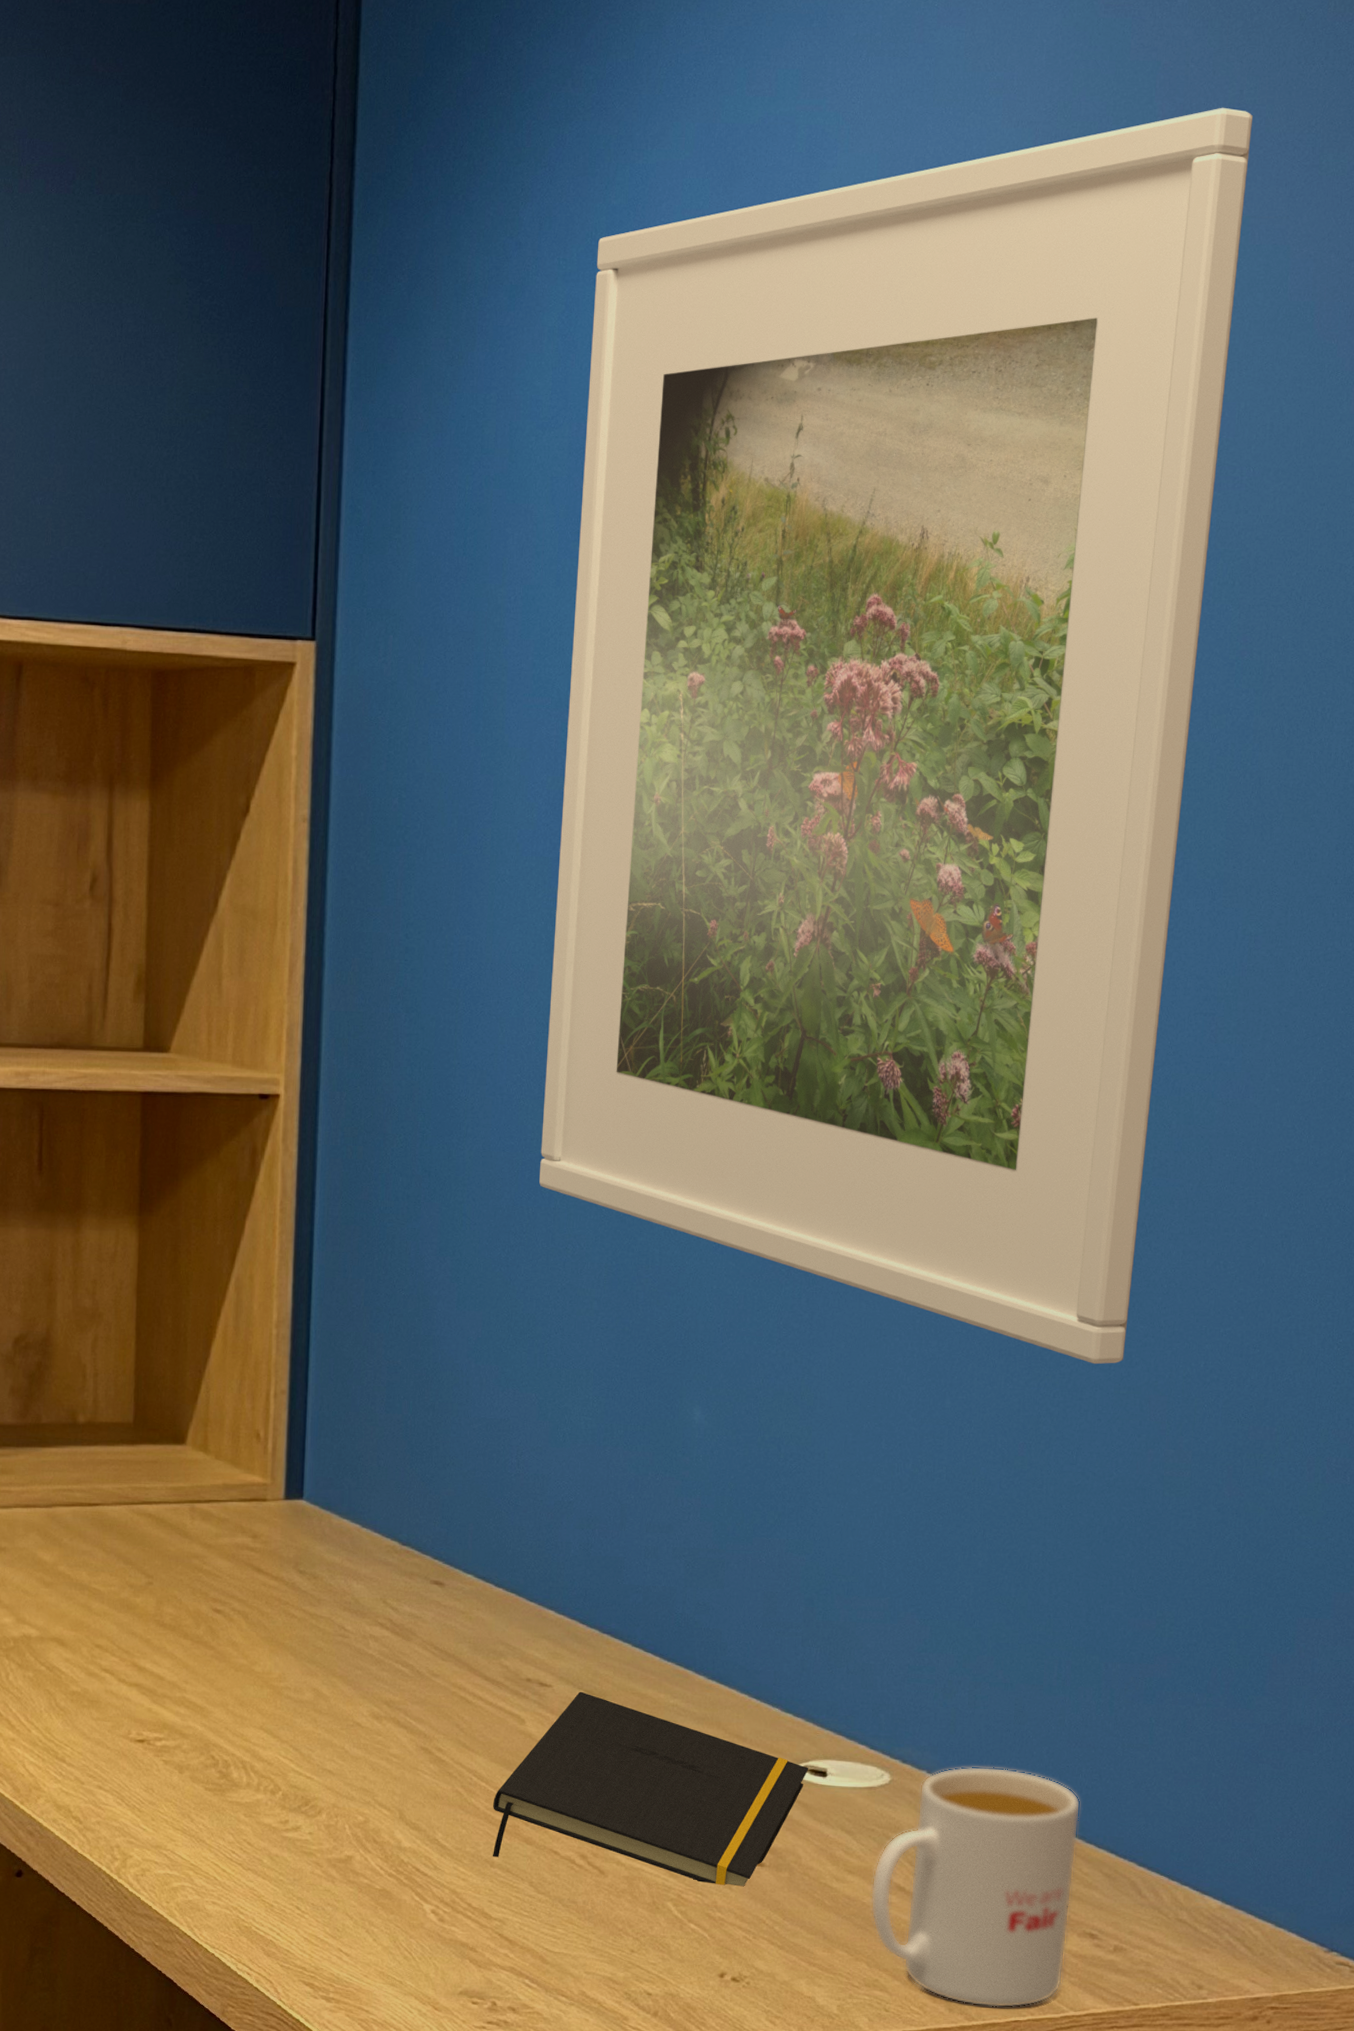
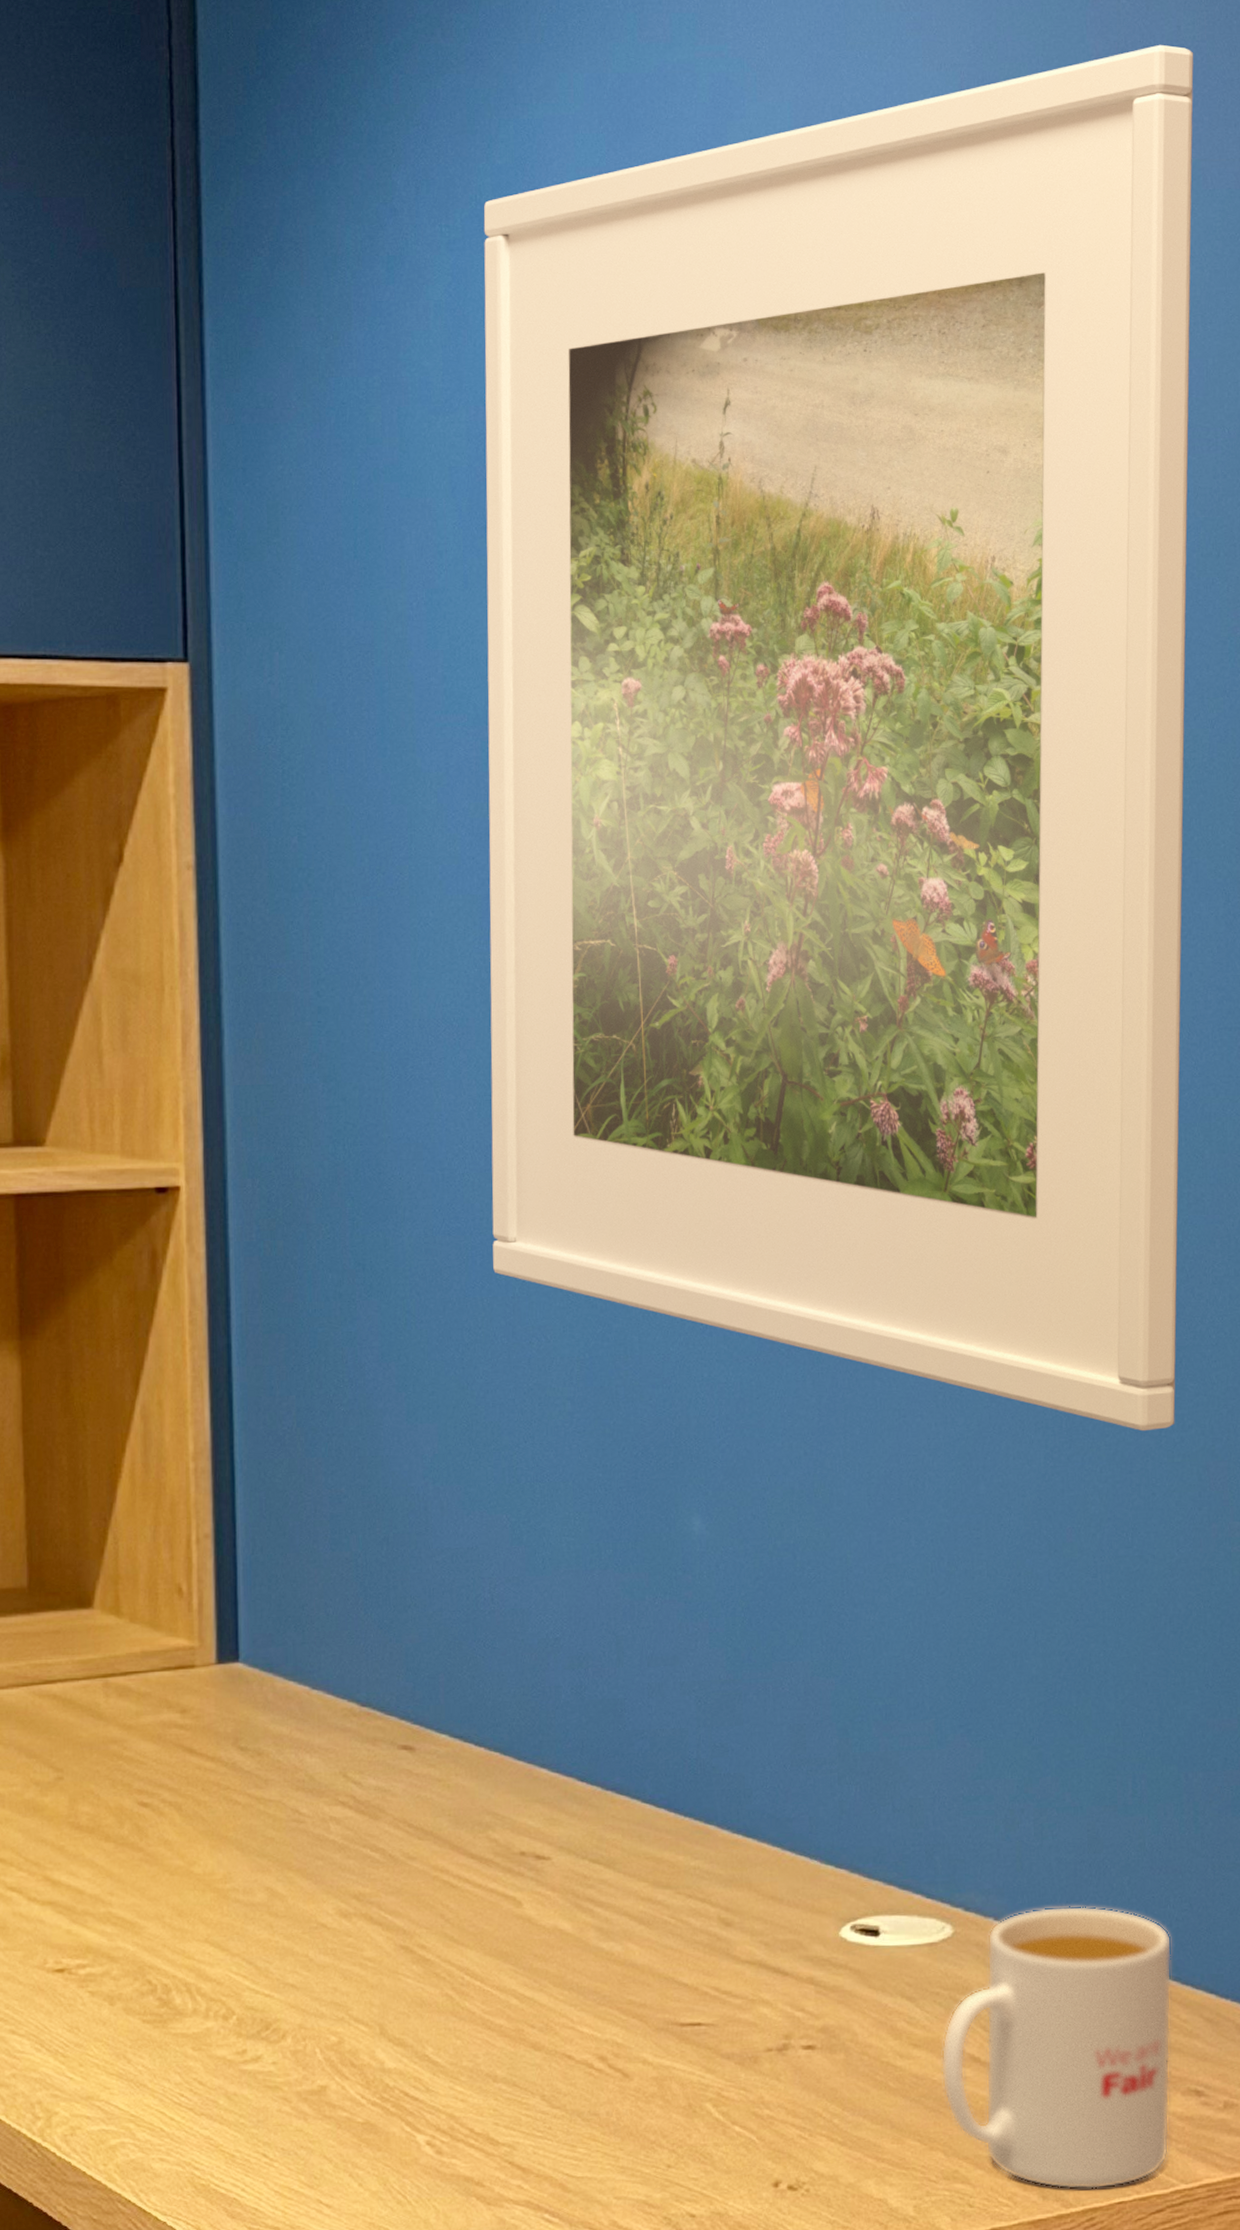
notepad: present [492,1691,809,1887] -> none [491,1861,858,2077]

